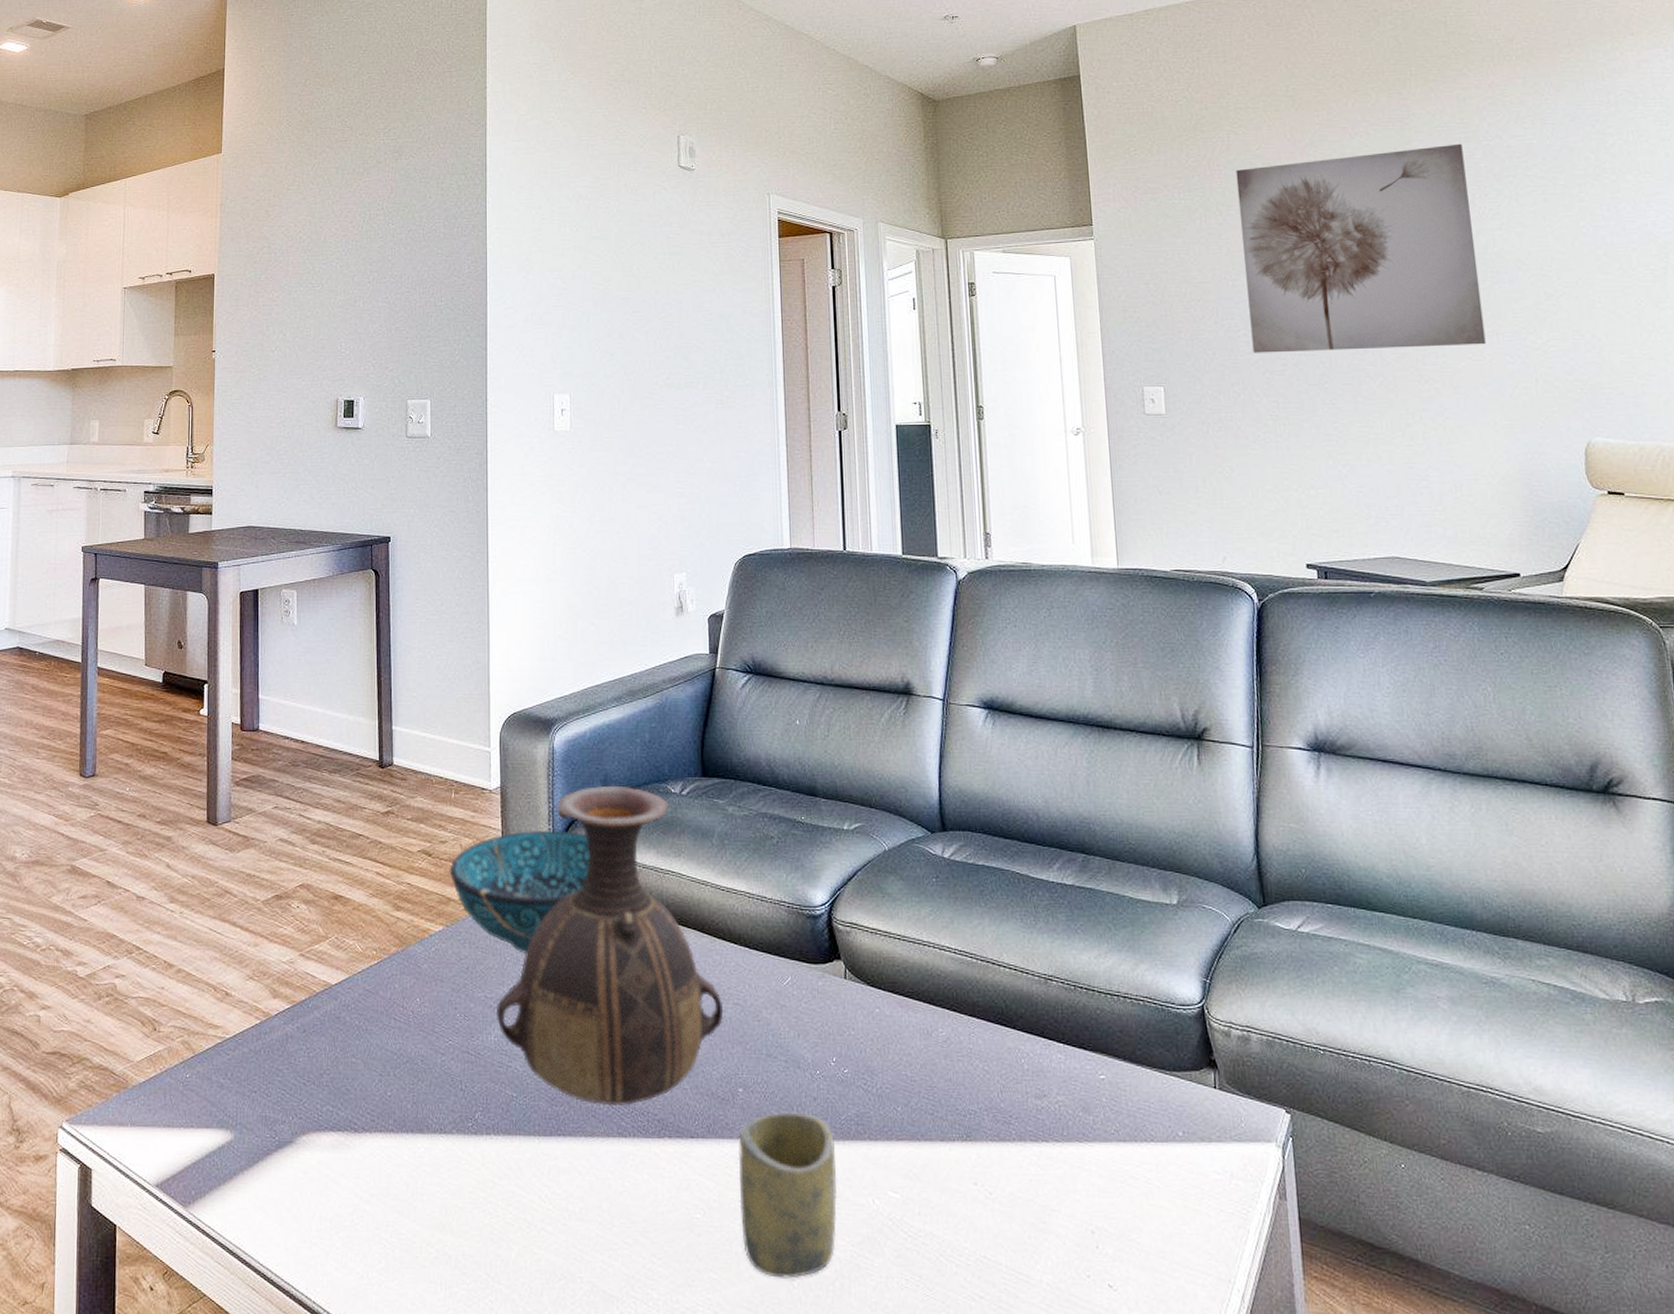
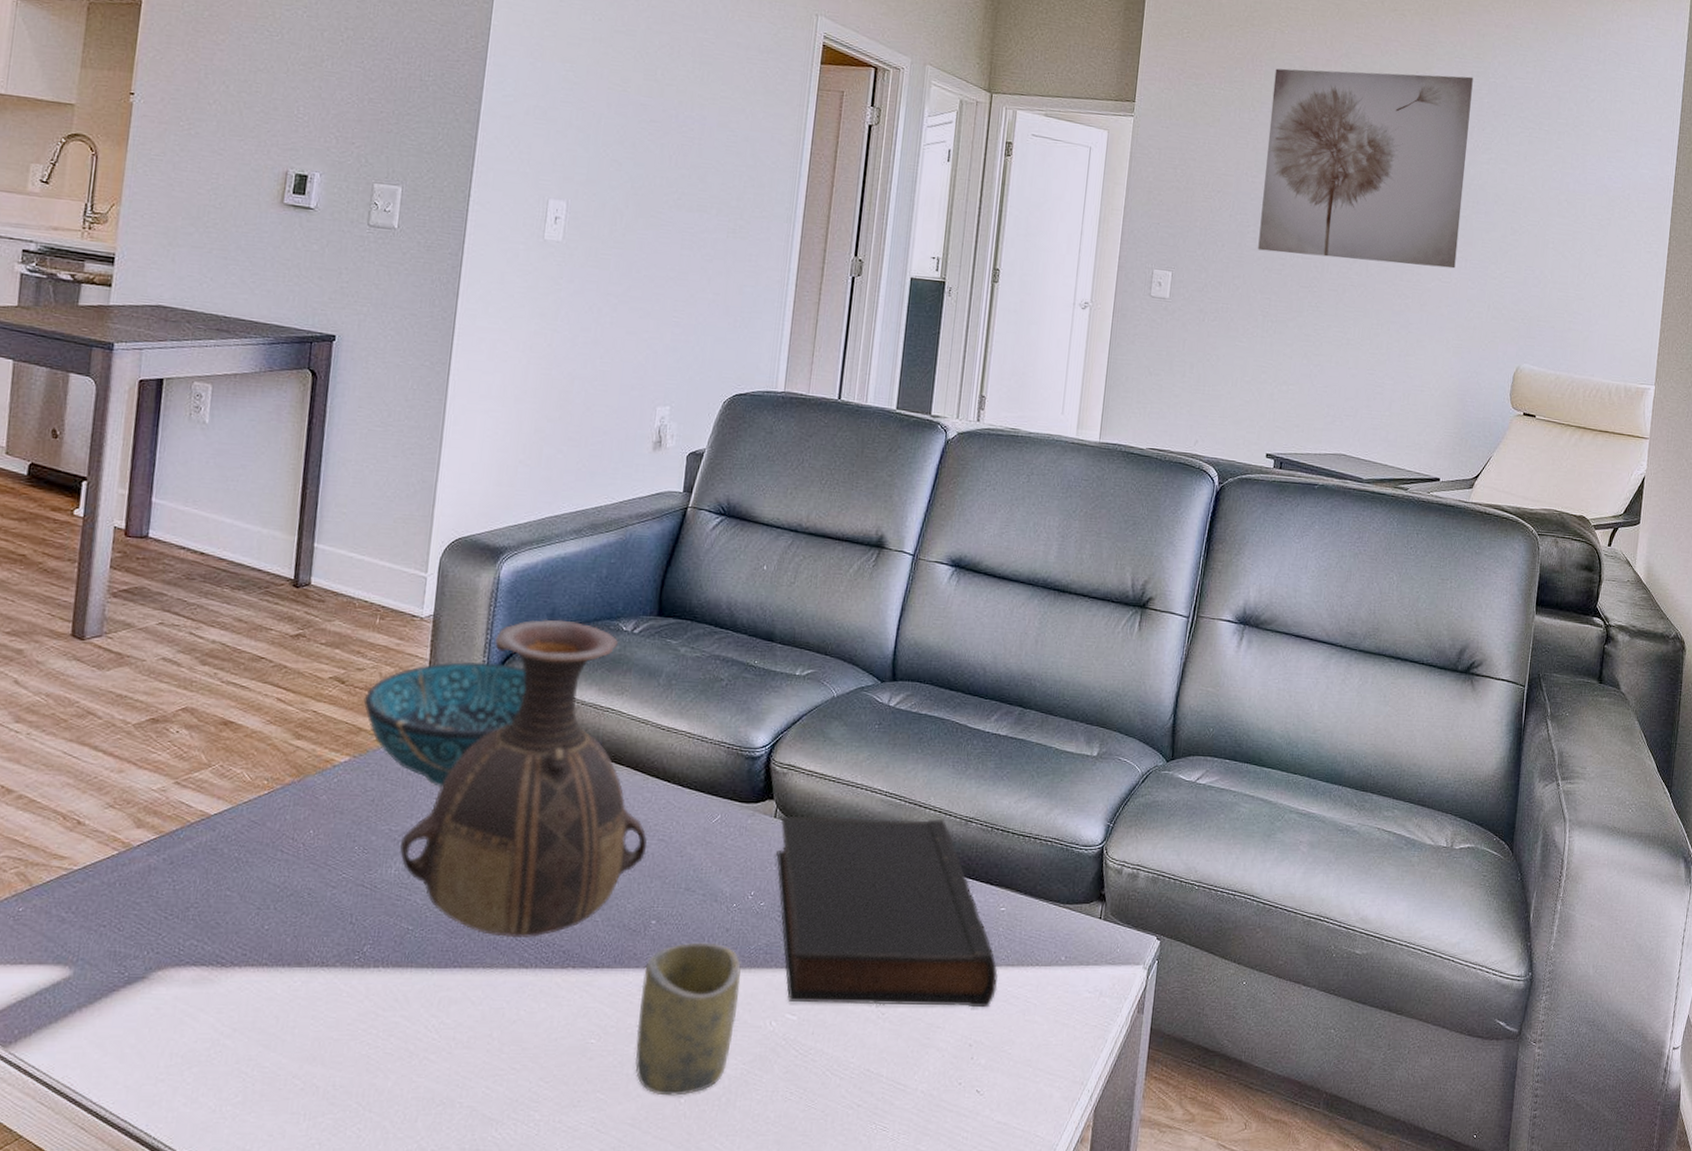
book: none [851,976,1112,1189] -> present [776,816,998,1008]

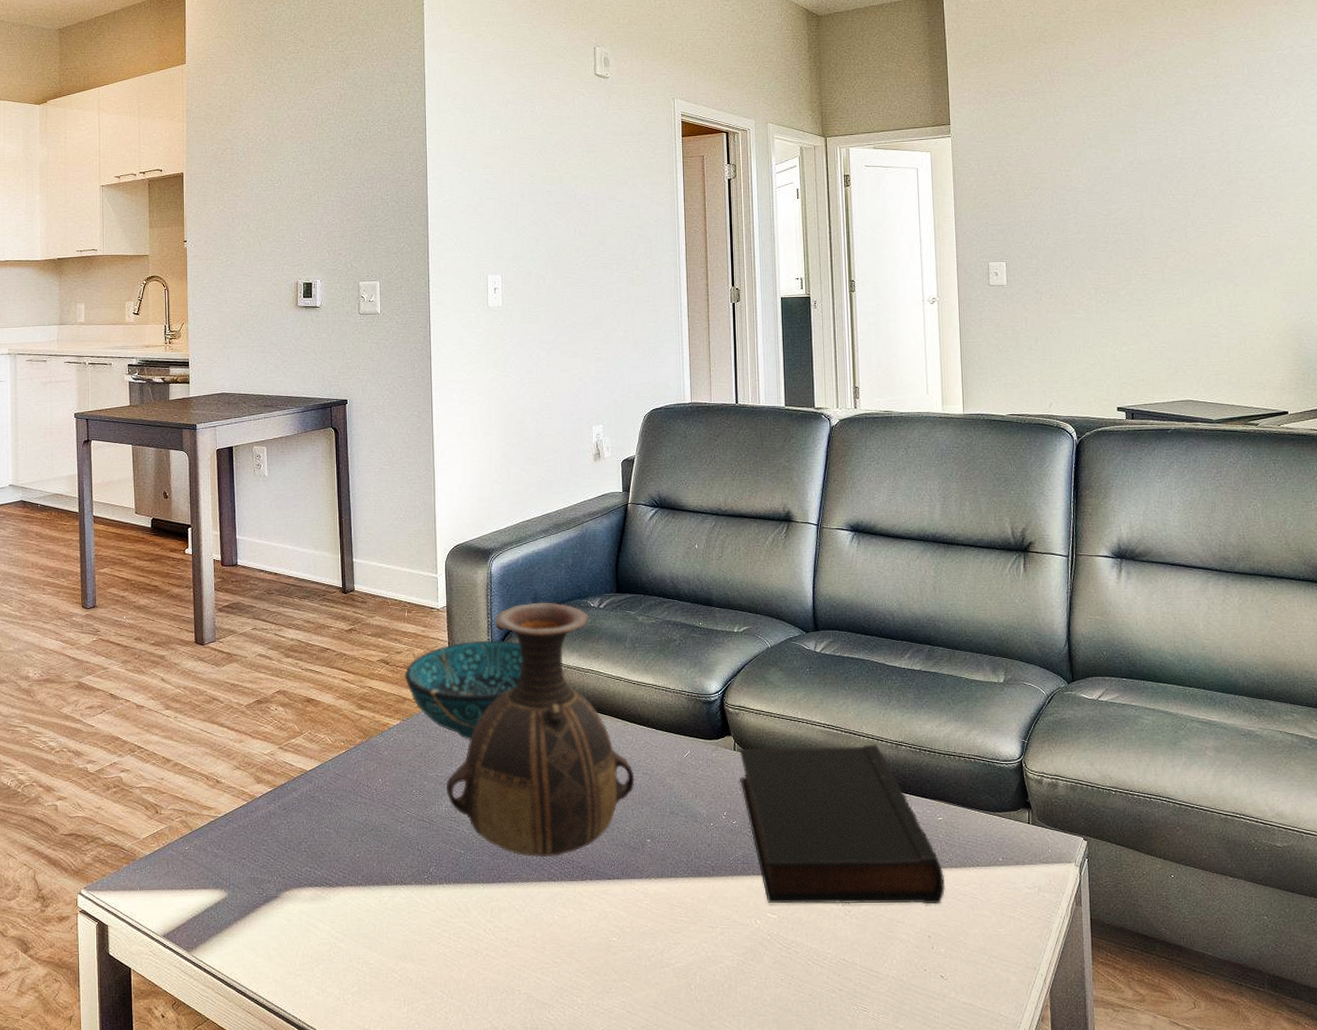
cup: present [635,942,741,1096] -> none [646,856,727,983]
wall art: present [1258,68,1473,269] -> none [1072,52,1271,233]

